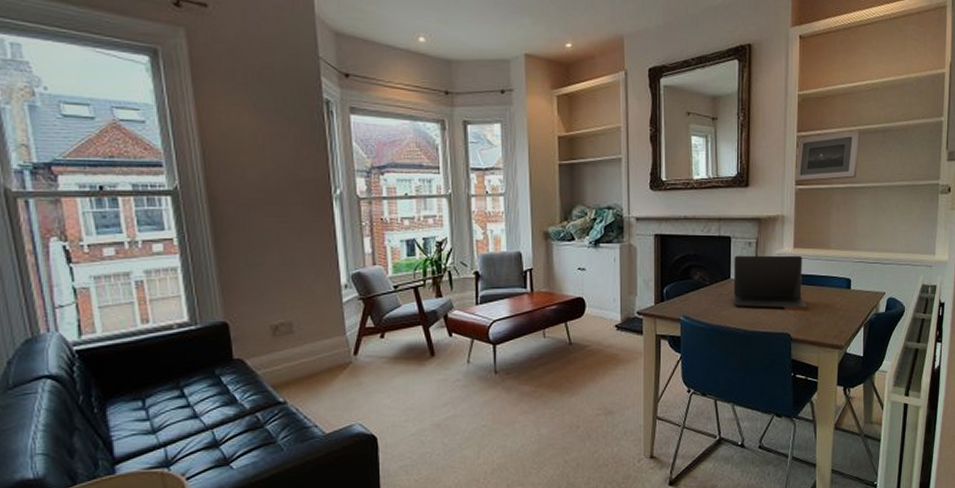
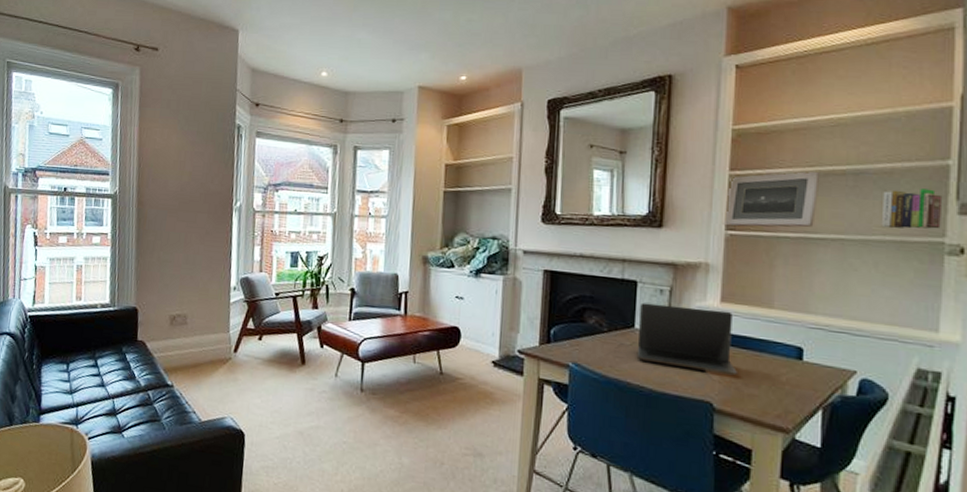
books: none [900,141,938,175] -> present [881,188,943,229]

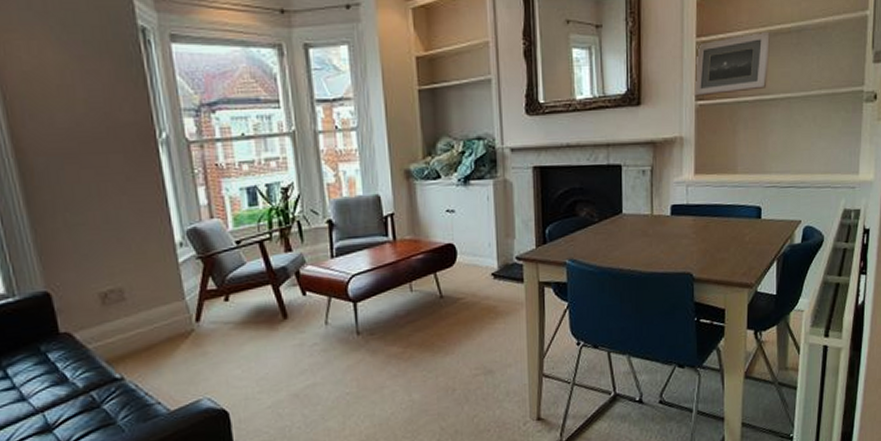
laptop computer: present [637,302,739,376] -> none [626,182,712,246]
books: present [881,188,943,229] -> none [818,40,863,83]

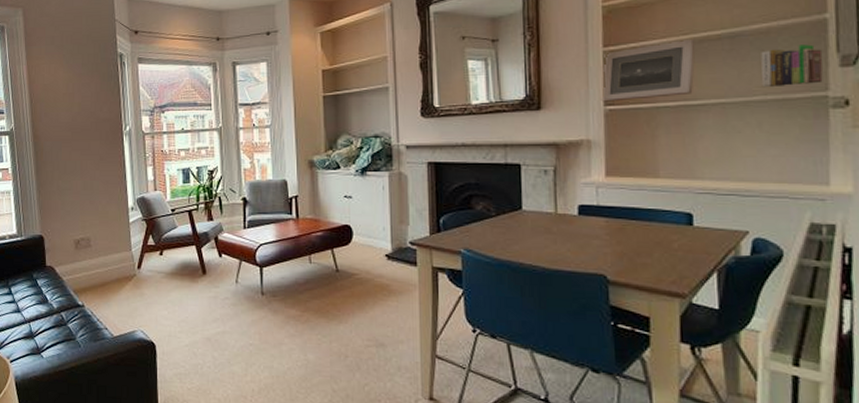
books: none [818,40,863,83] -> present [760,44,823,88]

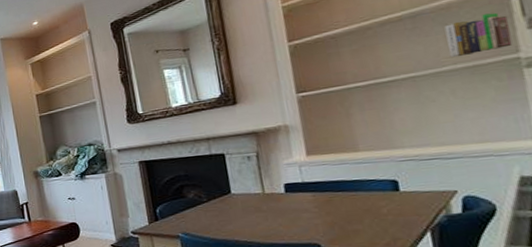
picture frame: present [601,38,696,102] -> none [289,23,382,90]

